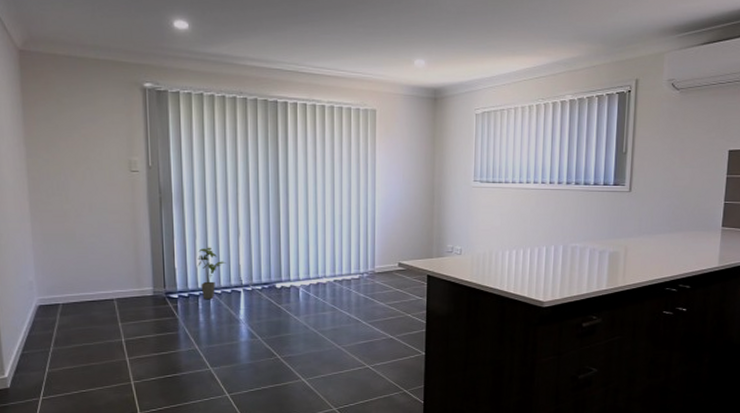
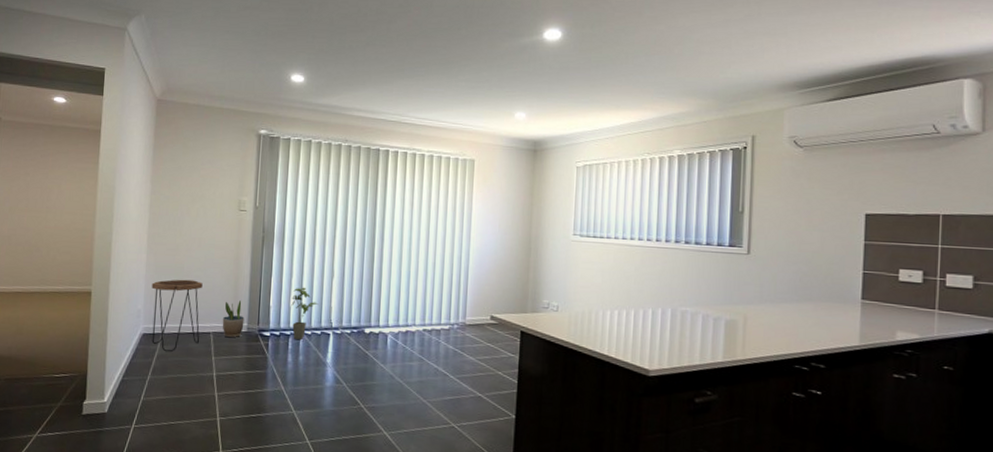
side table: none [41,247,102,322] -> present [151,279,203,353]
potted plant: none [125,265,149,303] -> present [222,301,245,338]

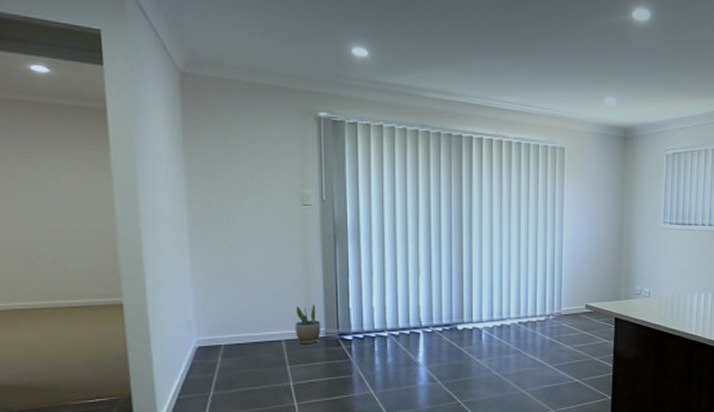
side table: present [151,279,203,353] -> none [202,284,269,365]
house plant: present [291,287,319,340] -> none [374,286,405,342]

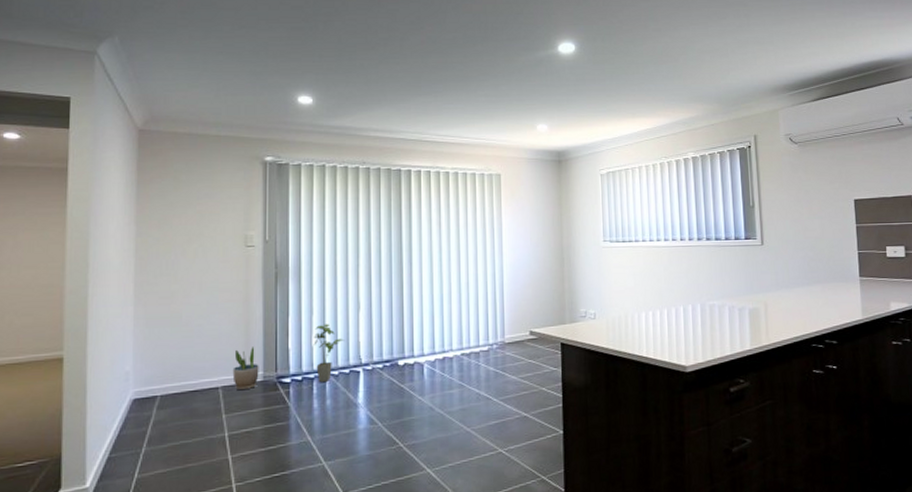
house plant: none [374,286,405,342] -> present [313,323,345,383]

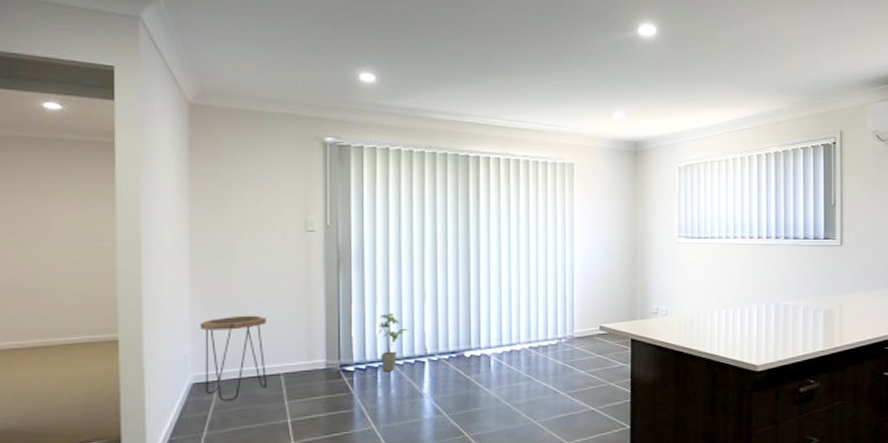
side table: none [142,329,206,417] -> present [200,315,266,402]
potted plant: present [232,347,259,391] -> none [294,334,322,378]

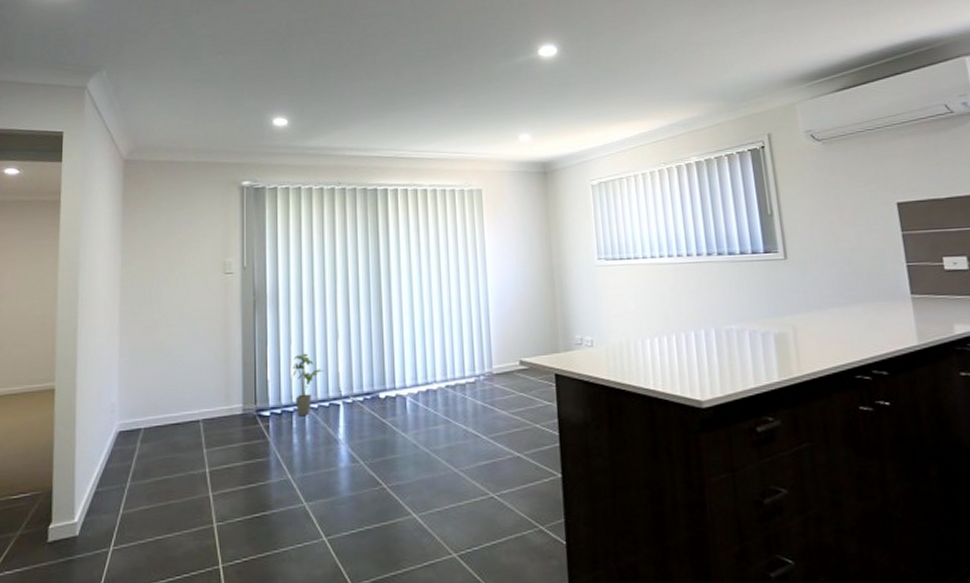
side table: present [200,315,266,402] -> none [127,360,187,451]

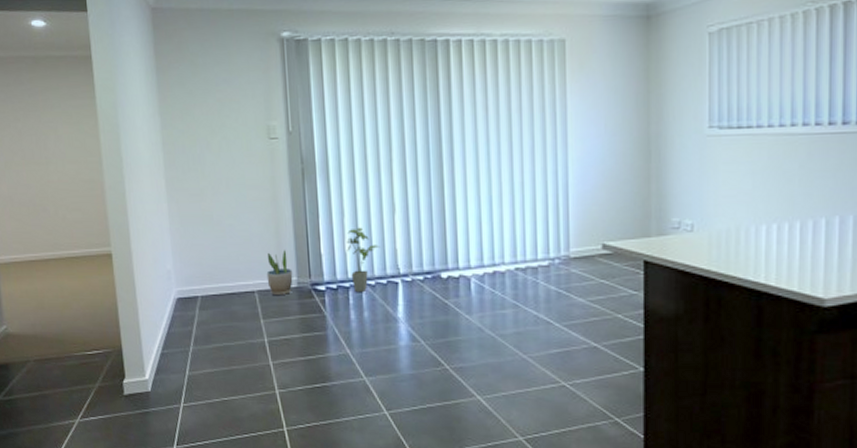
potted plant: none [213,378,239,424] -> present [266,250,293,296]

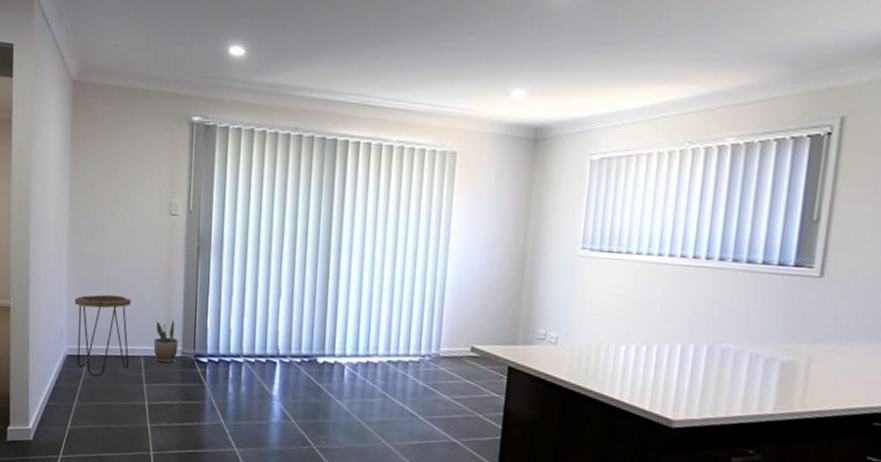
side table: none [179,230,243,318] -> present [75,294,131,377]
house plant: present [346,227,380,293] -> none [231,307,263,369]

